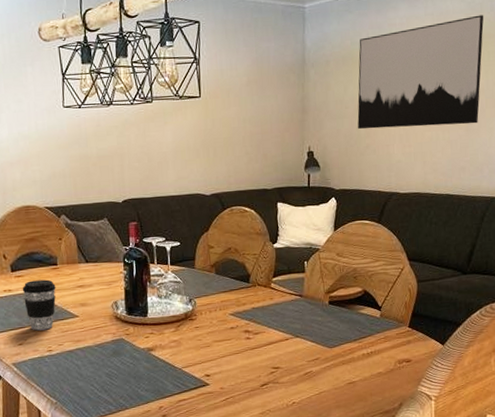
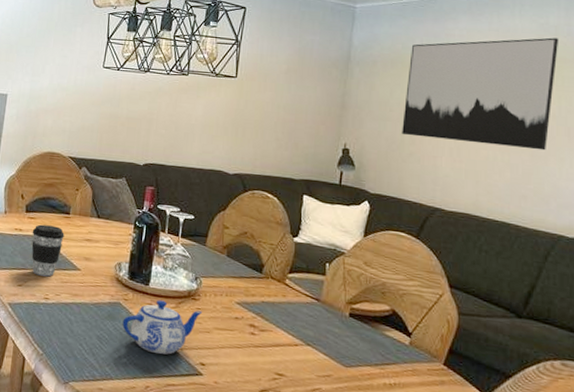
teapot: none [128,327,200,376] -> present [122,300,202,355]

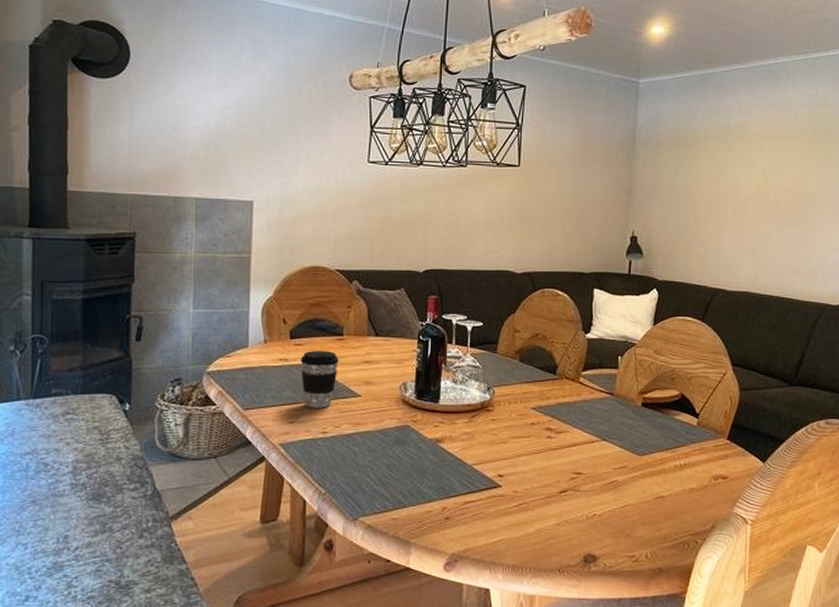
teapot: present [122,300,202,355] -> none [413,416,497,472]
wall art: present [402,37,559,151] -> none [687,110,827,224]

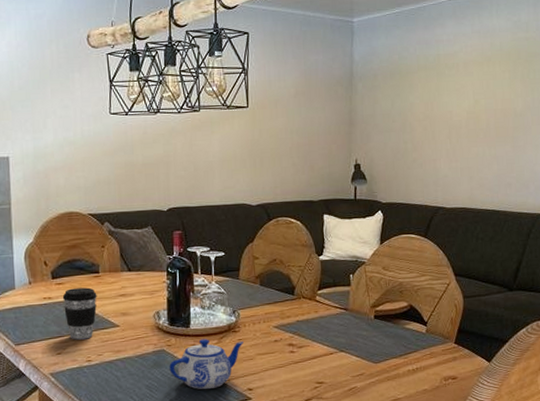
teapot: none [413,416,497,472] -> present [169,339,243,389]

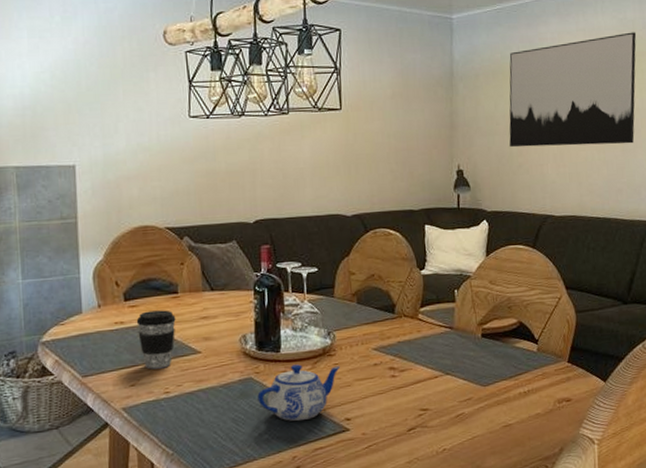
wall art: none [404,34,530,143] -> present [509,32,637,148]

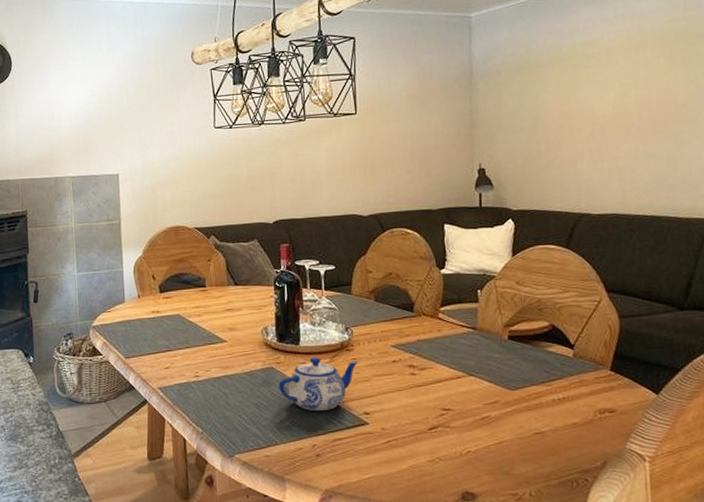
coffee cup: present [136,310,176,370] -> none [170,301,204,355]
wall art: present [509,32,637,148] -> none [535,13,690,144]

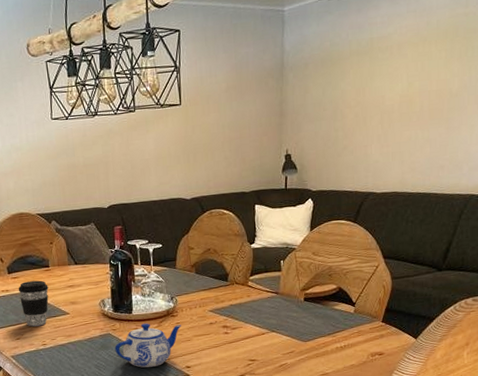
coffee cup: none [170,301,204,355] -> present [18,280,49,327]

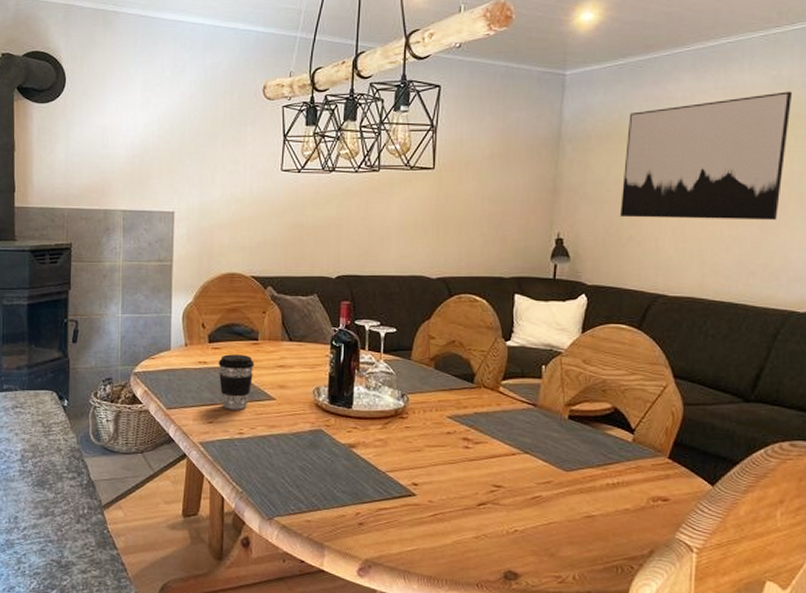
teapot: present [115,323,181,368] -> none [326,422,411,478]
wall art: none [335,9,470,131] -> present [621,91,793,221]

